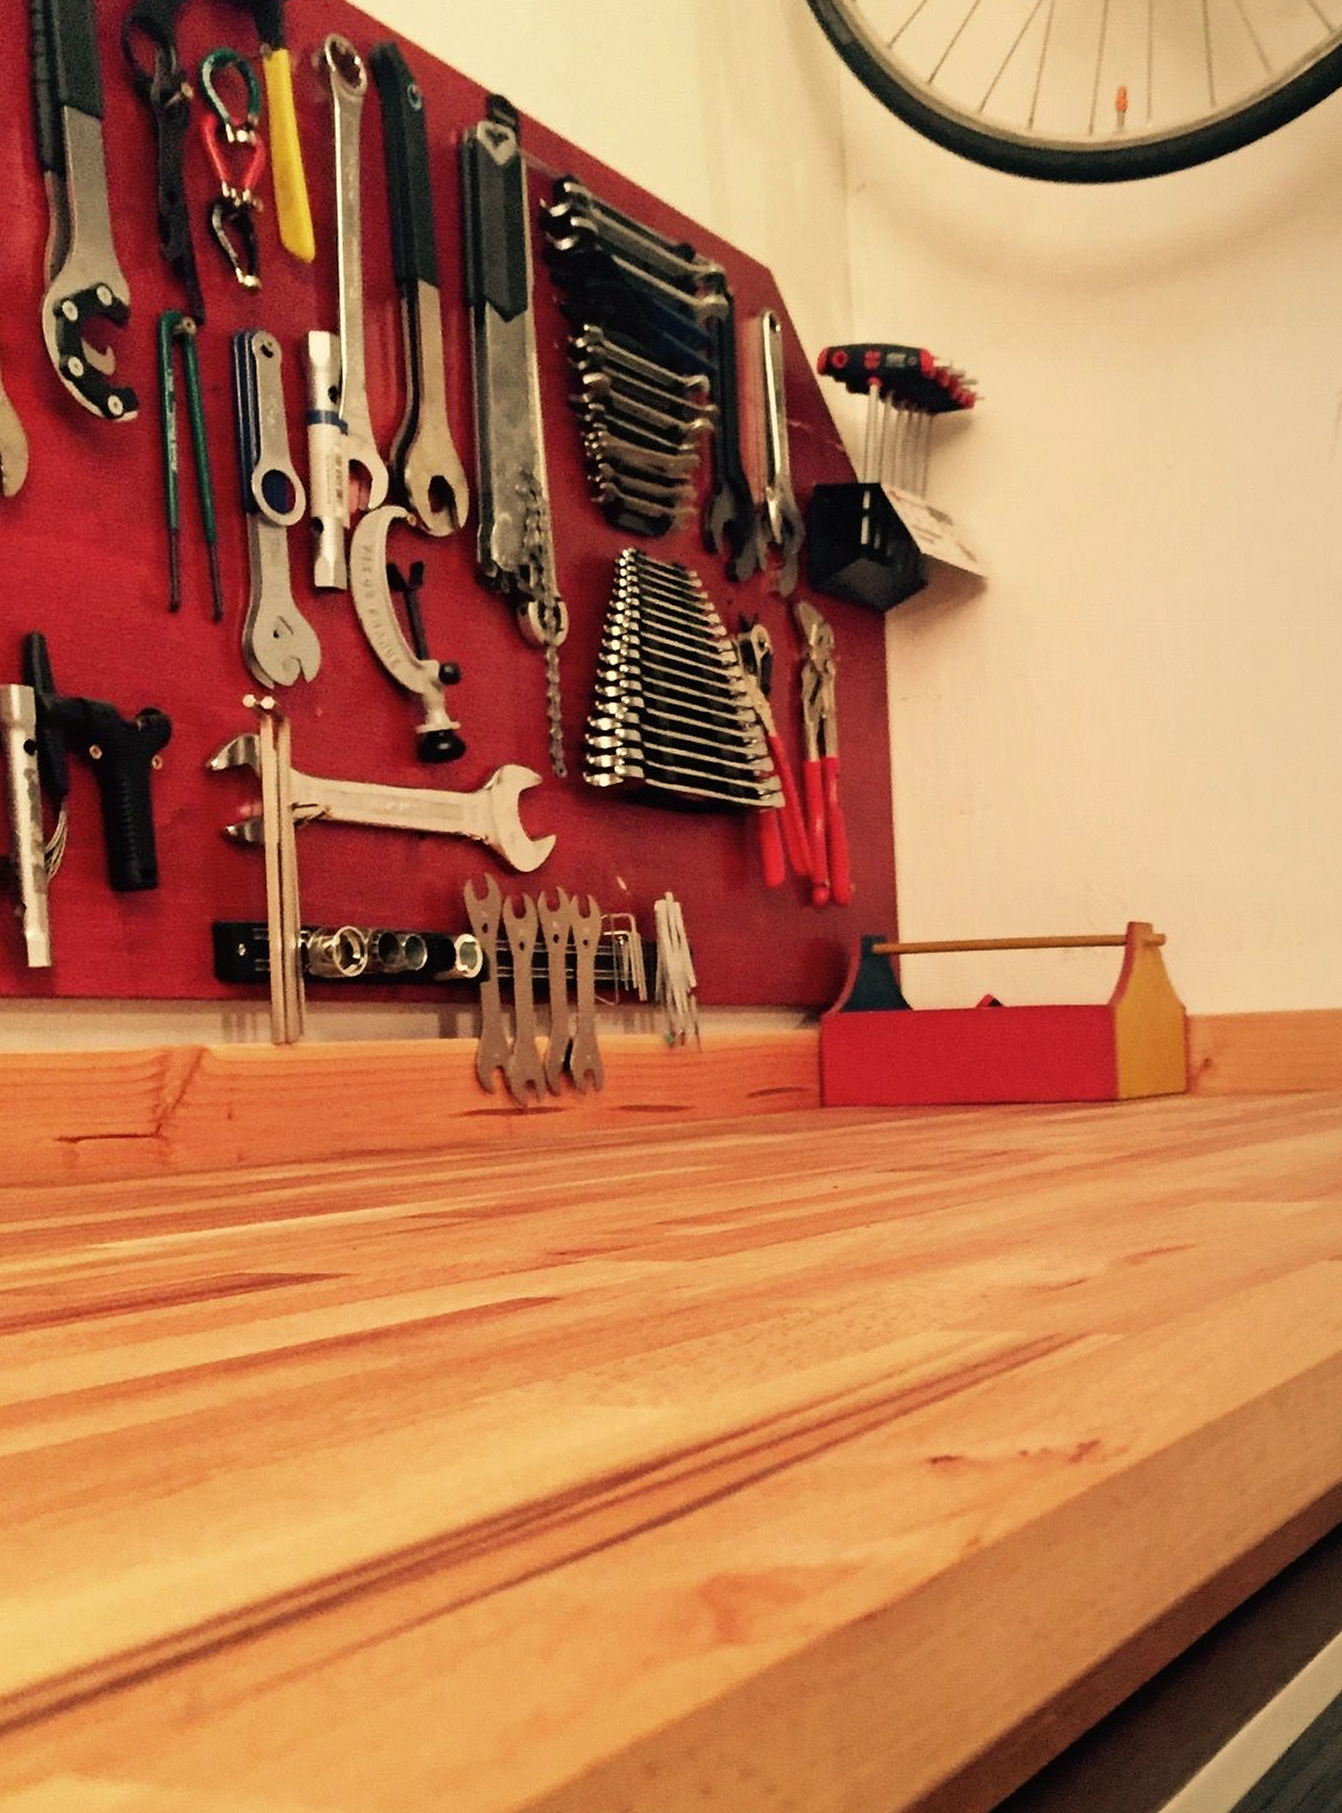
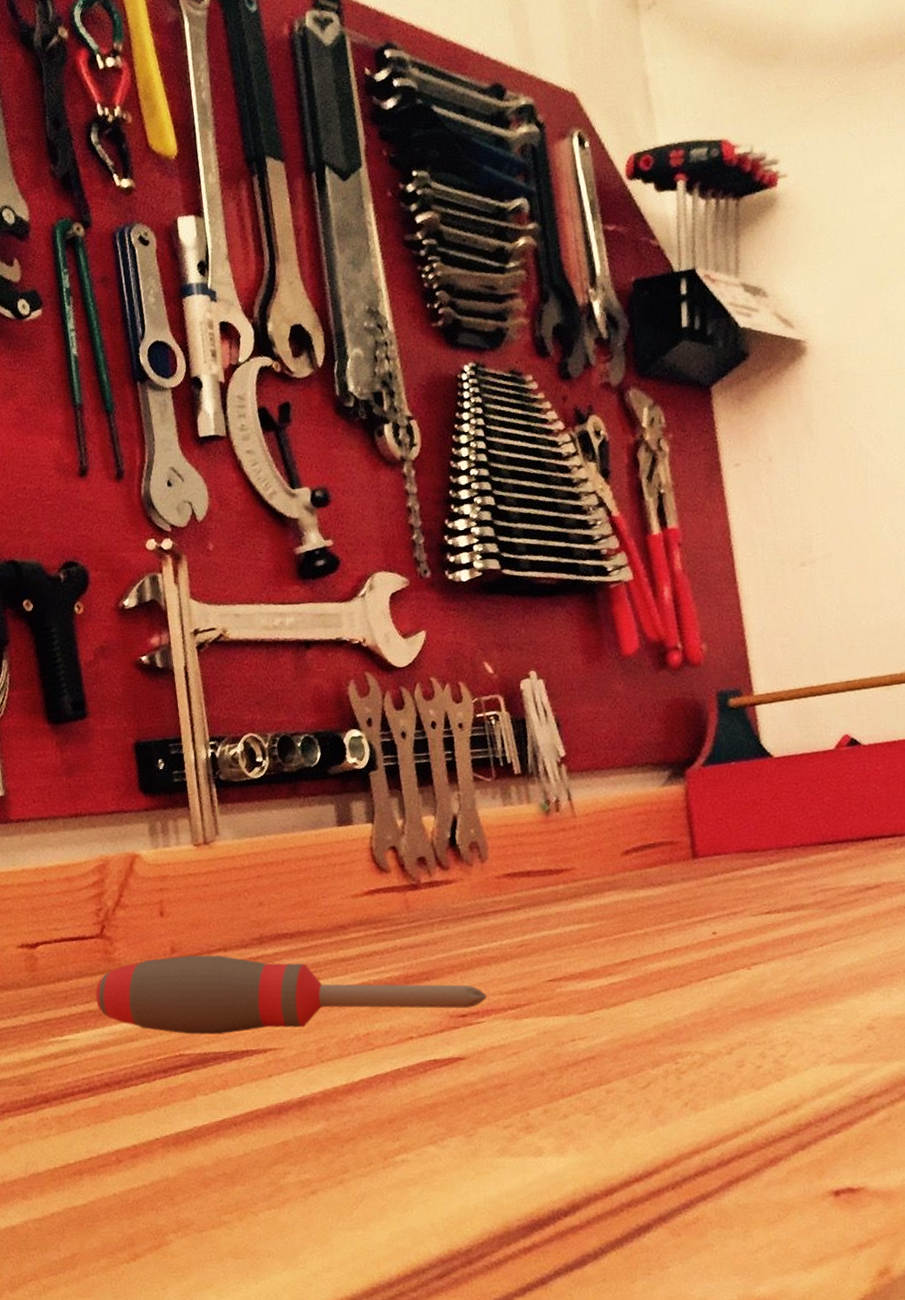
screwdriver: none [144,1165,589,1255] -> present [95,954,487,1035]

